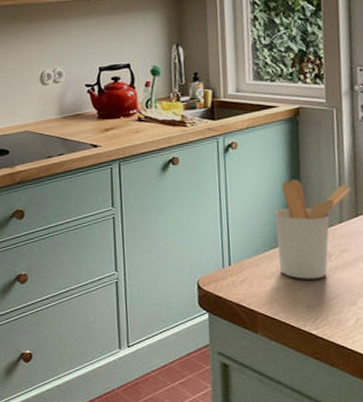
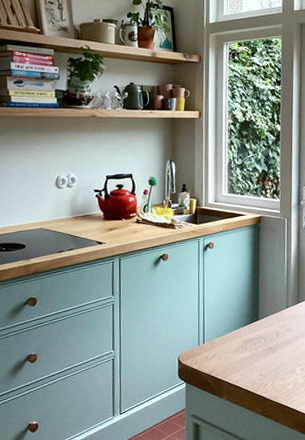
utensil holder: present [275,179,352,279] -> none [239,273,295,353]

